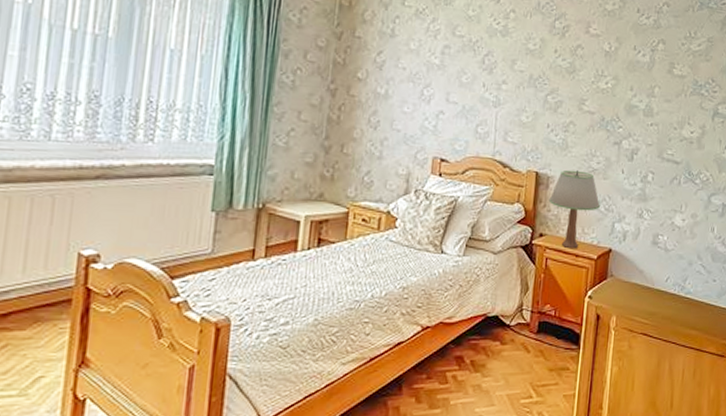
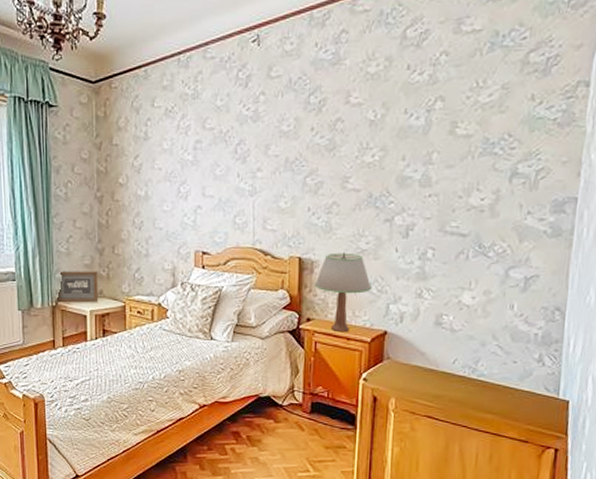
picture frame: none [263,168,321,206] -> present [56,271,99,303]

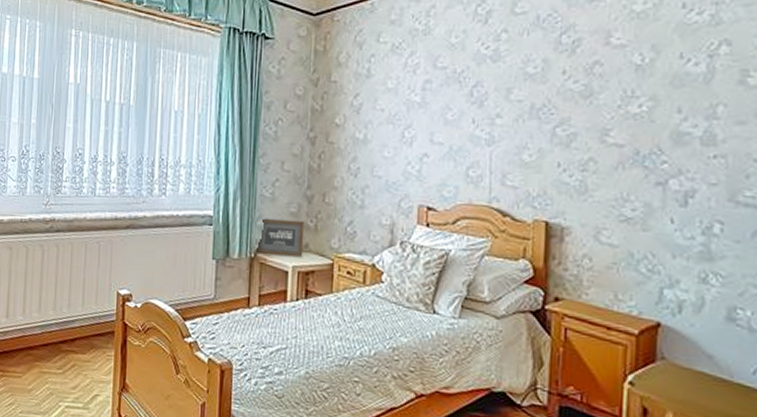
table lamp: present [314,253,371,333] -> none [564,219,639,320]

